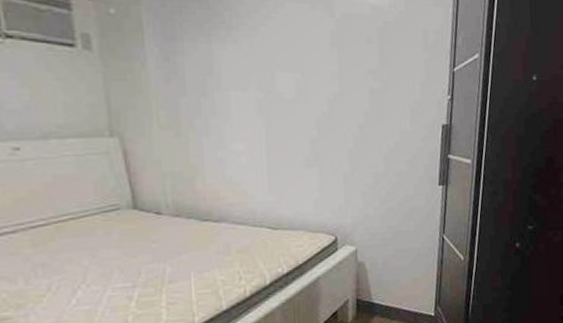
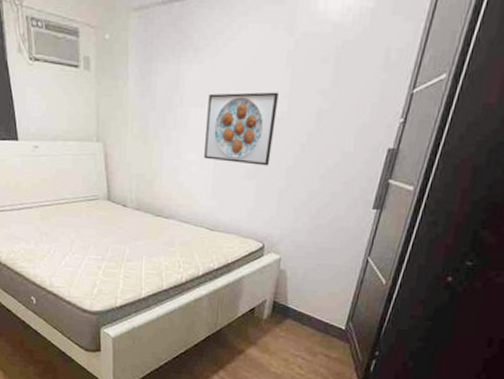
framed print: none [250,72,330,151] -> present [204,92,279,166]

